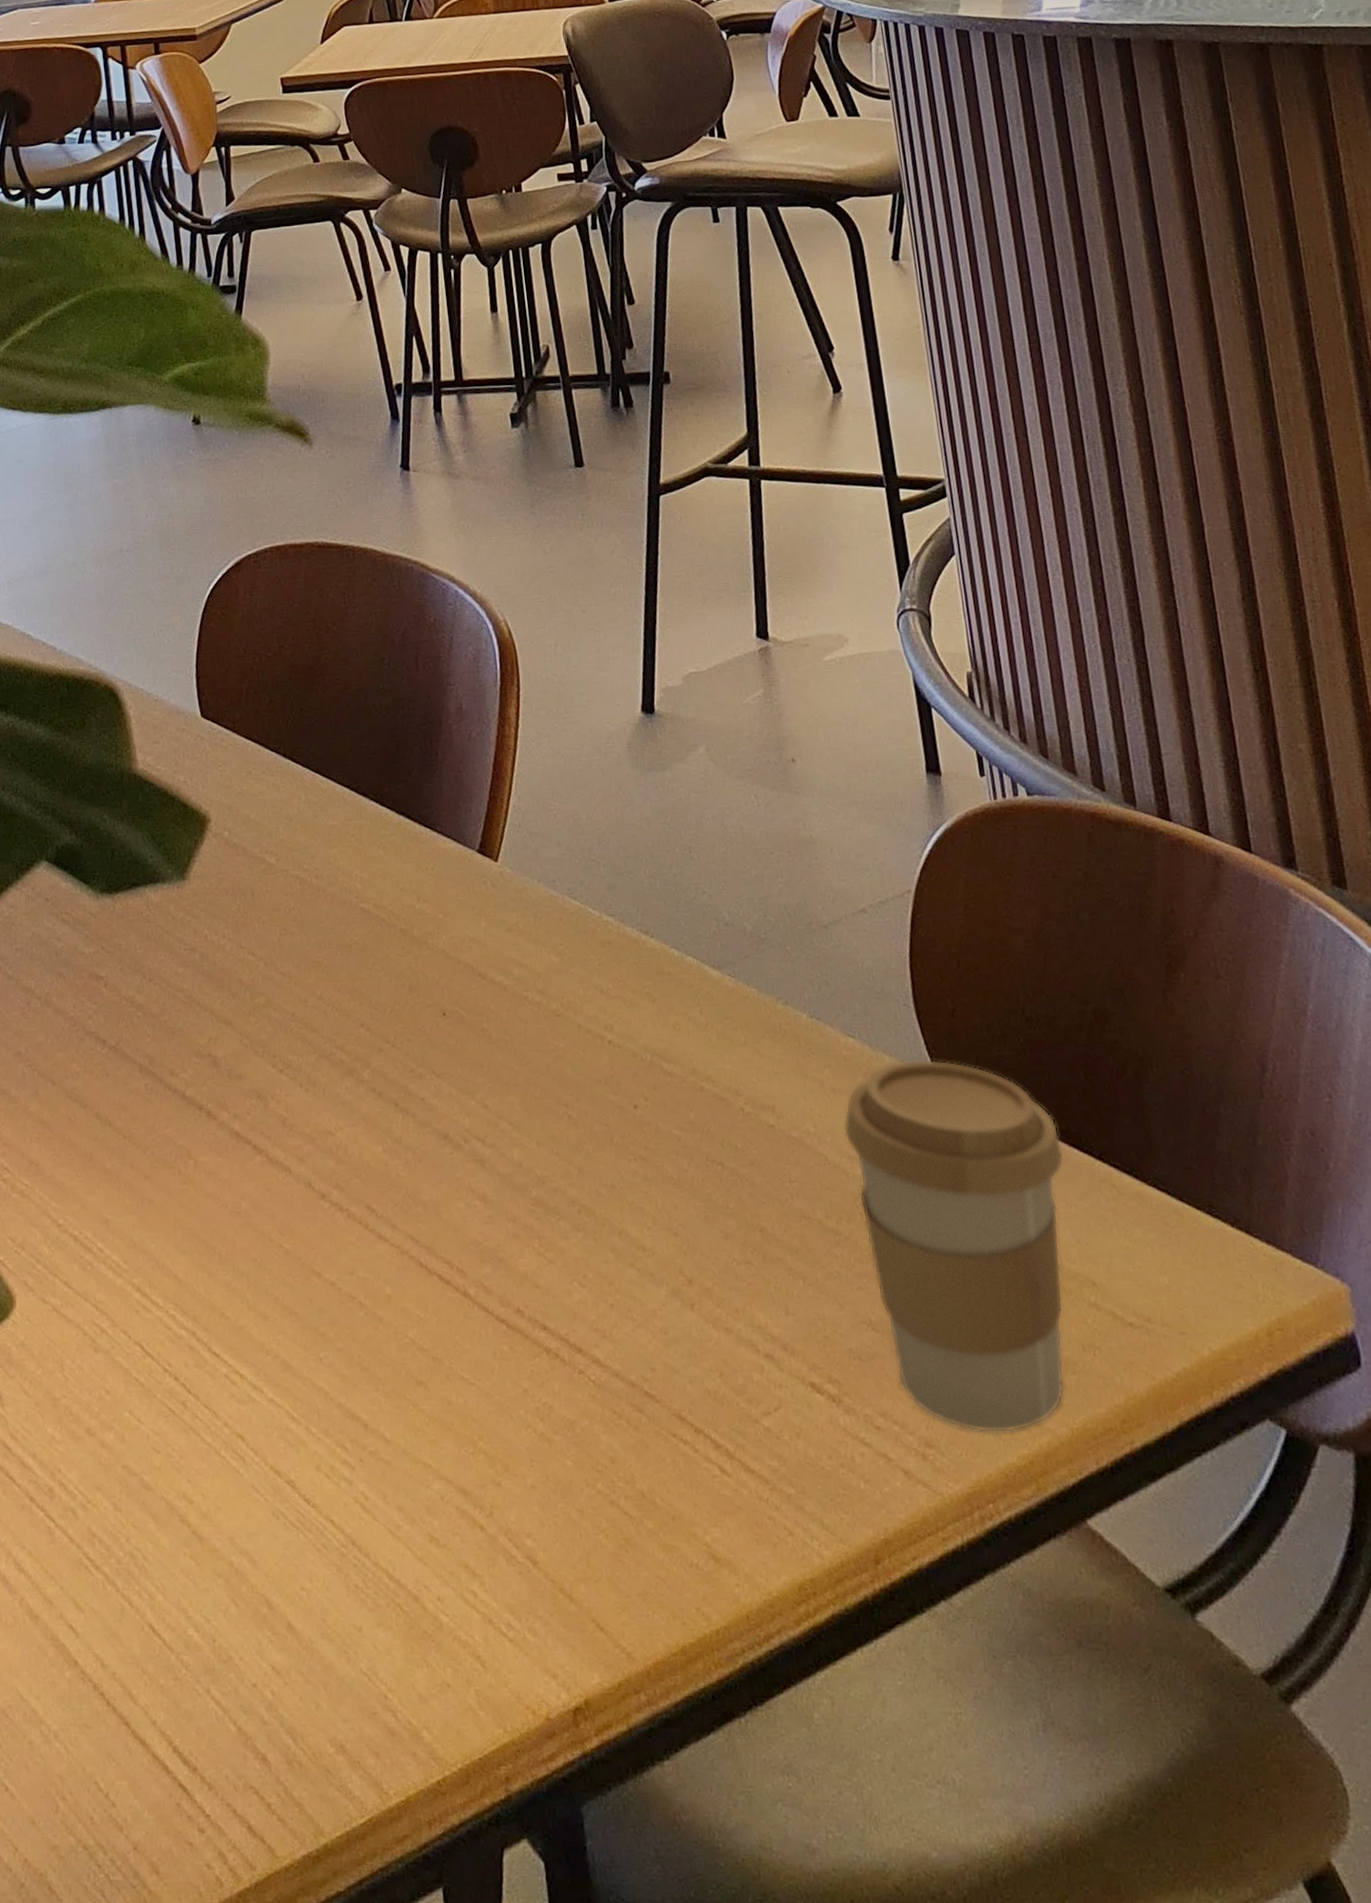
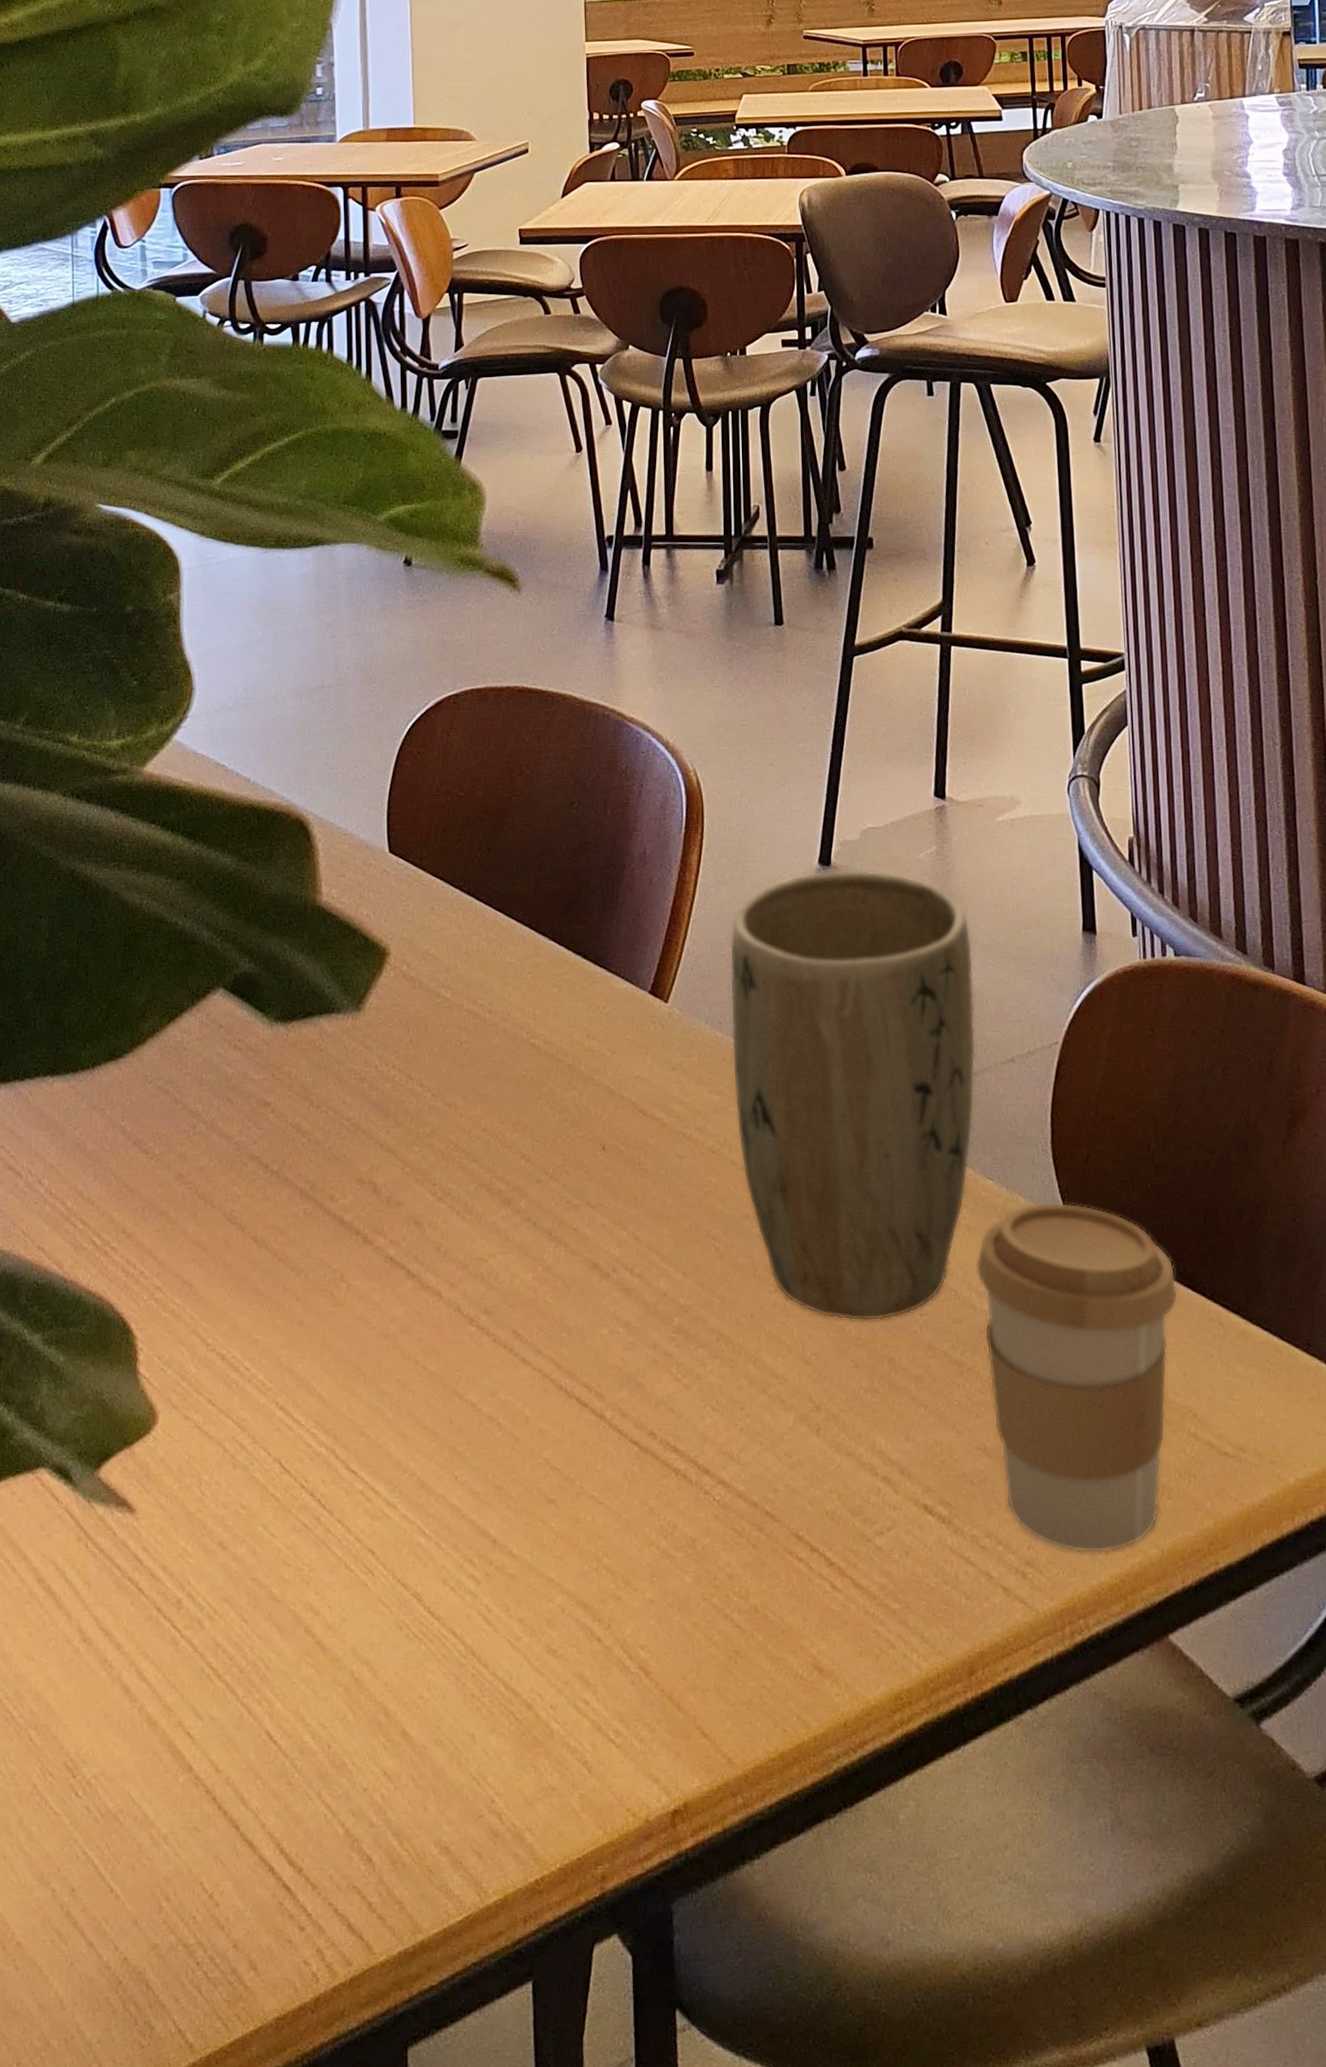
plant pot: none [556,716,828,1190] -> present [729,870,976,1321]

